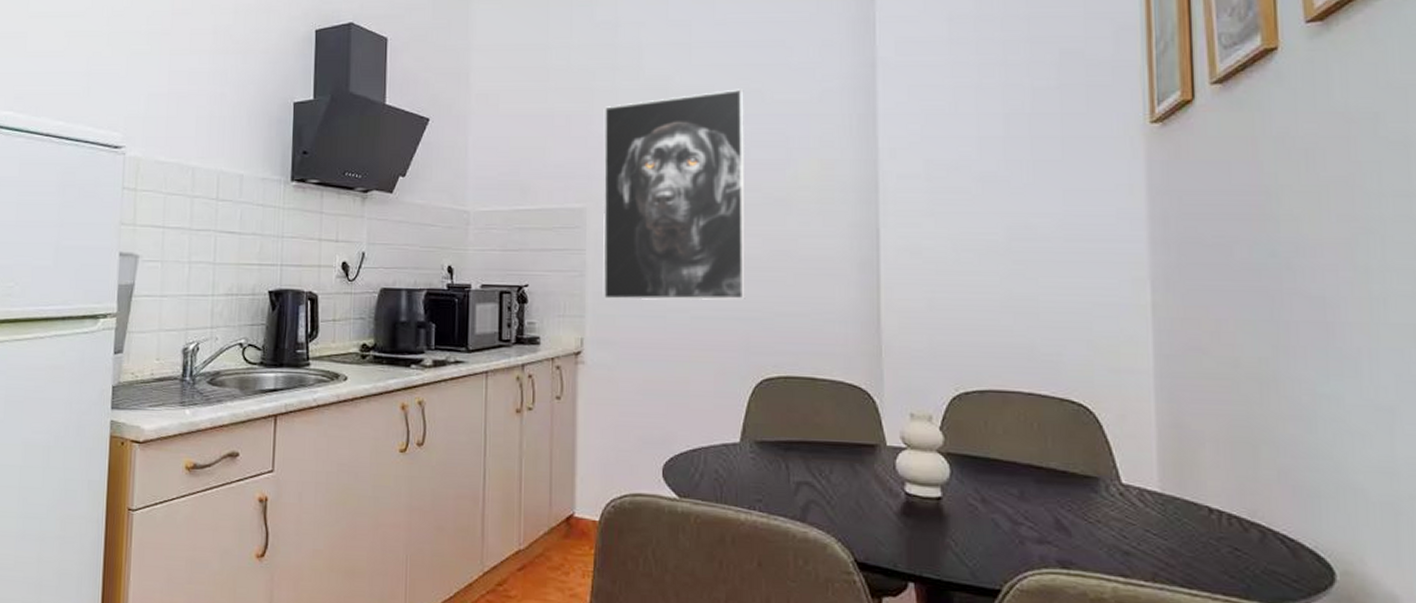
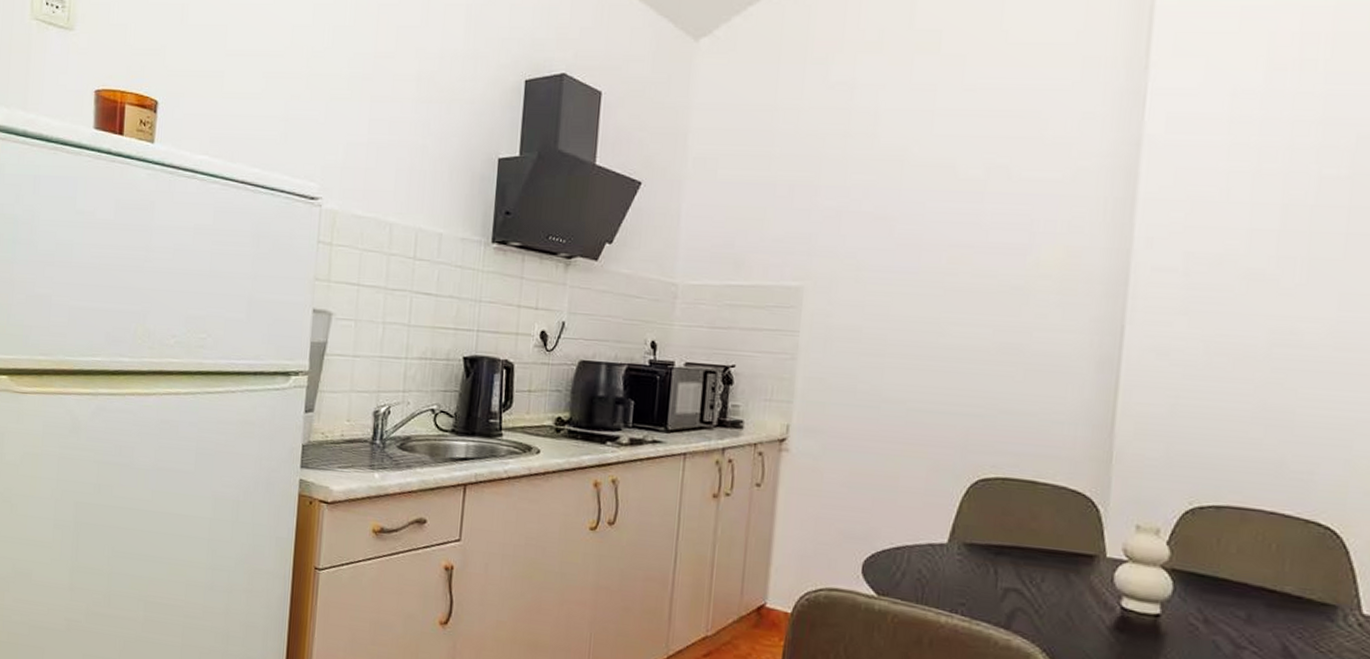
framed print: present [602,89,745,301] -> none [814,163,989,394]

